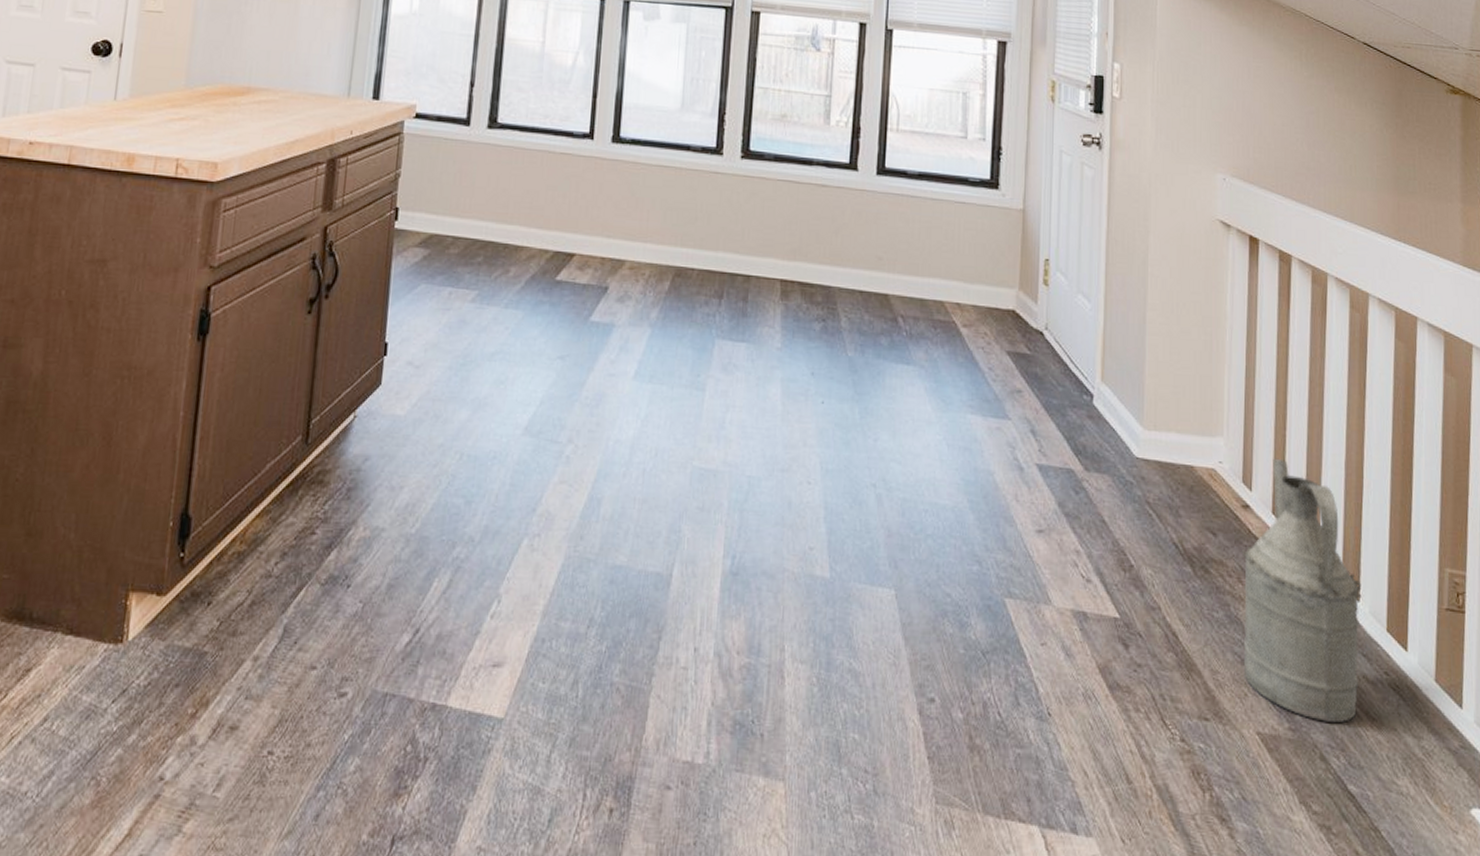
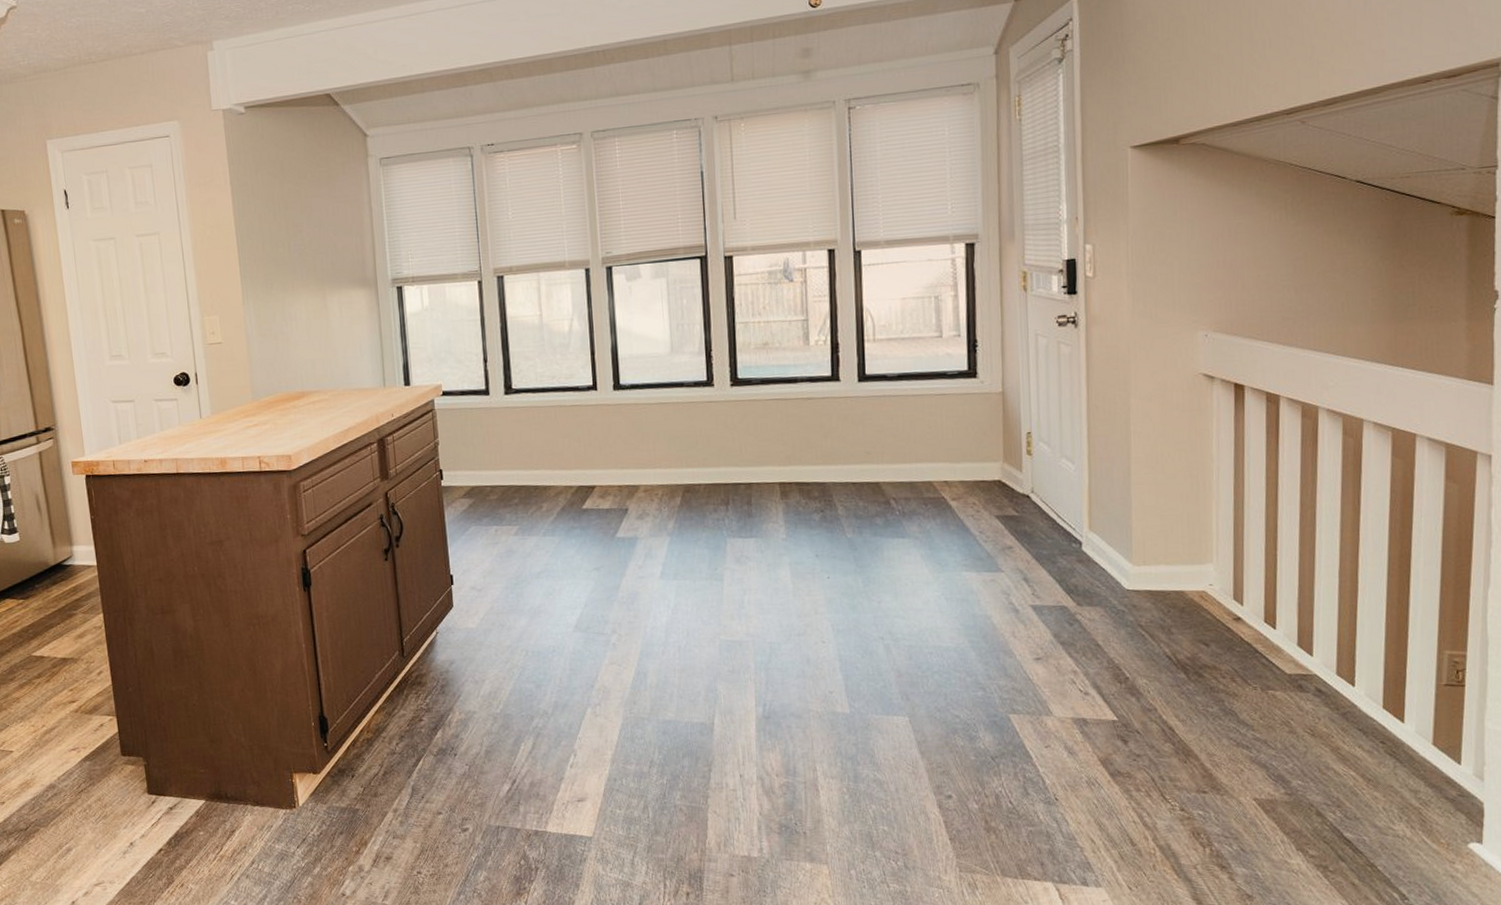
watering can: present [1241,458,1362,722] -> none [1234,575,1357,786]

